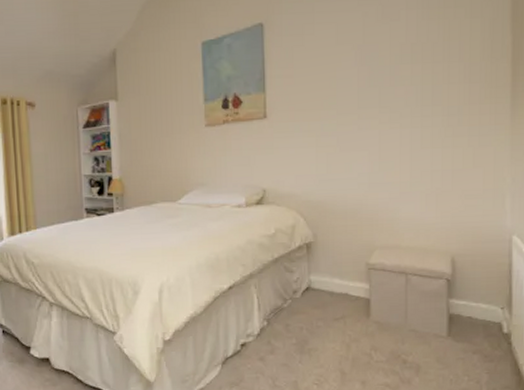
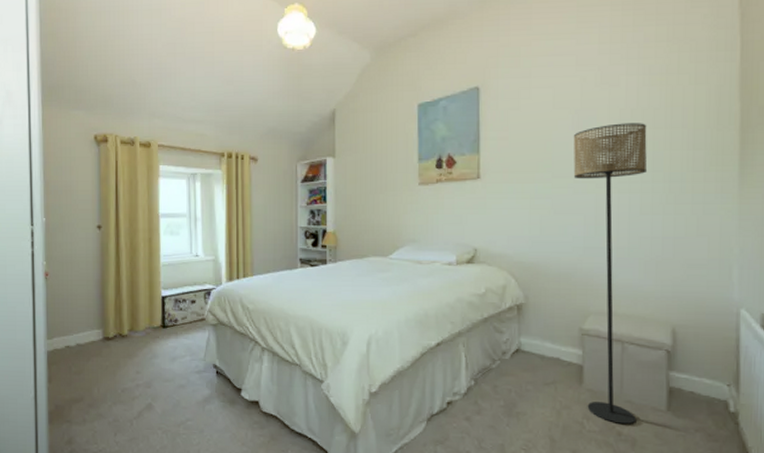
floor lamp: none [356,57,427,353] -> present [573,123,648,425]

